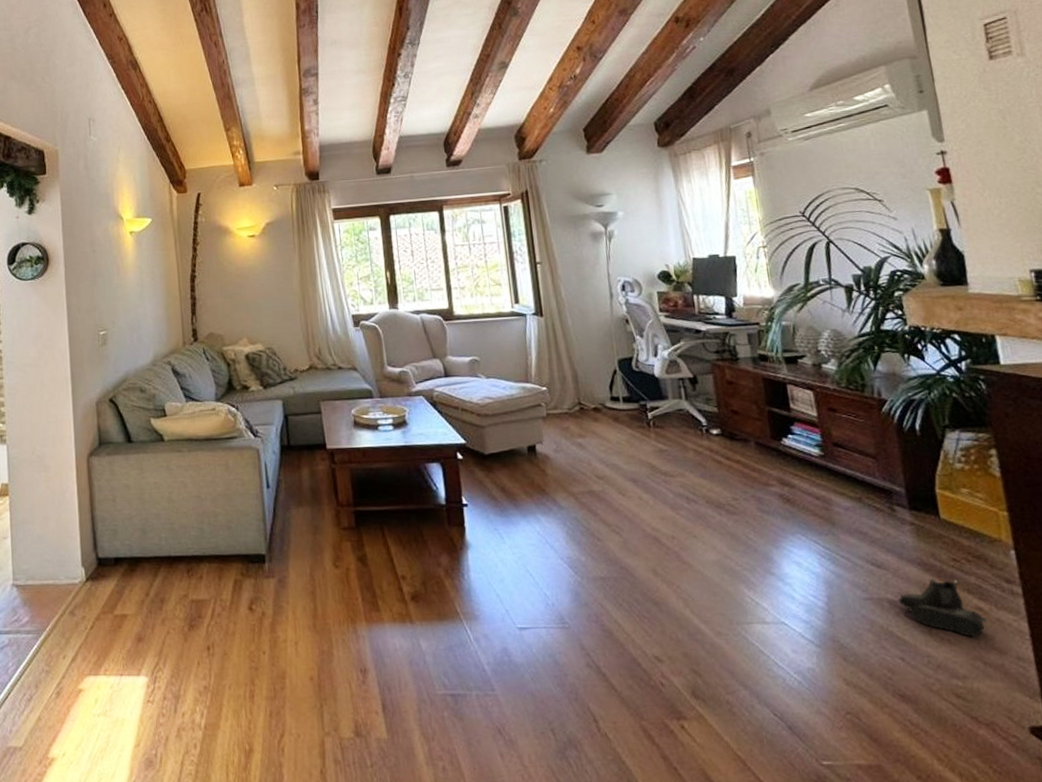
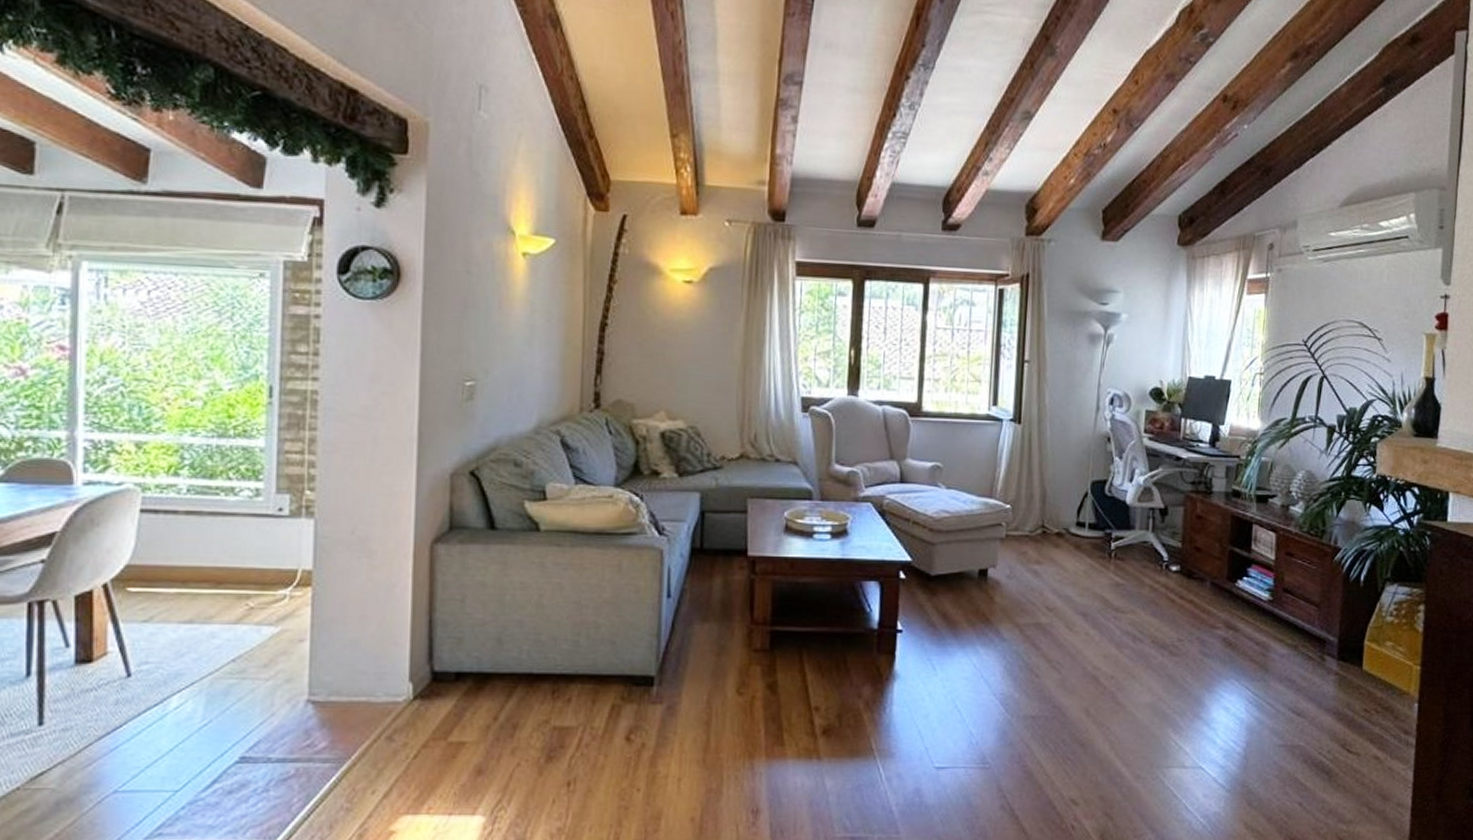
boots: present [898,578,988,637] -> none [1309,727,1381,784]

